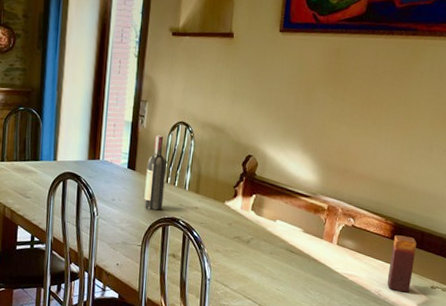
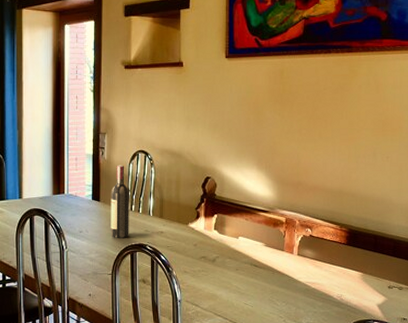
candle: present [387,235,417,293] -> none [347,241,371,295]

